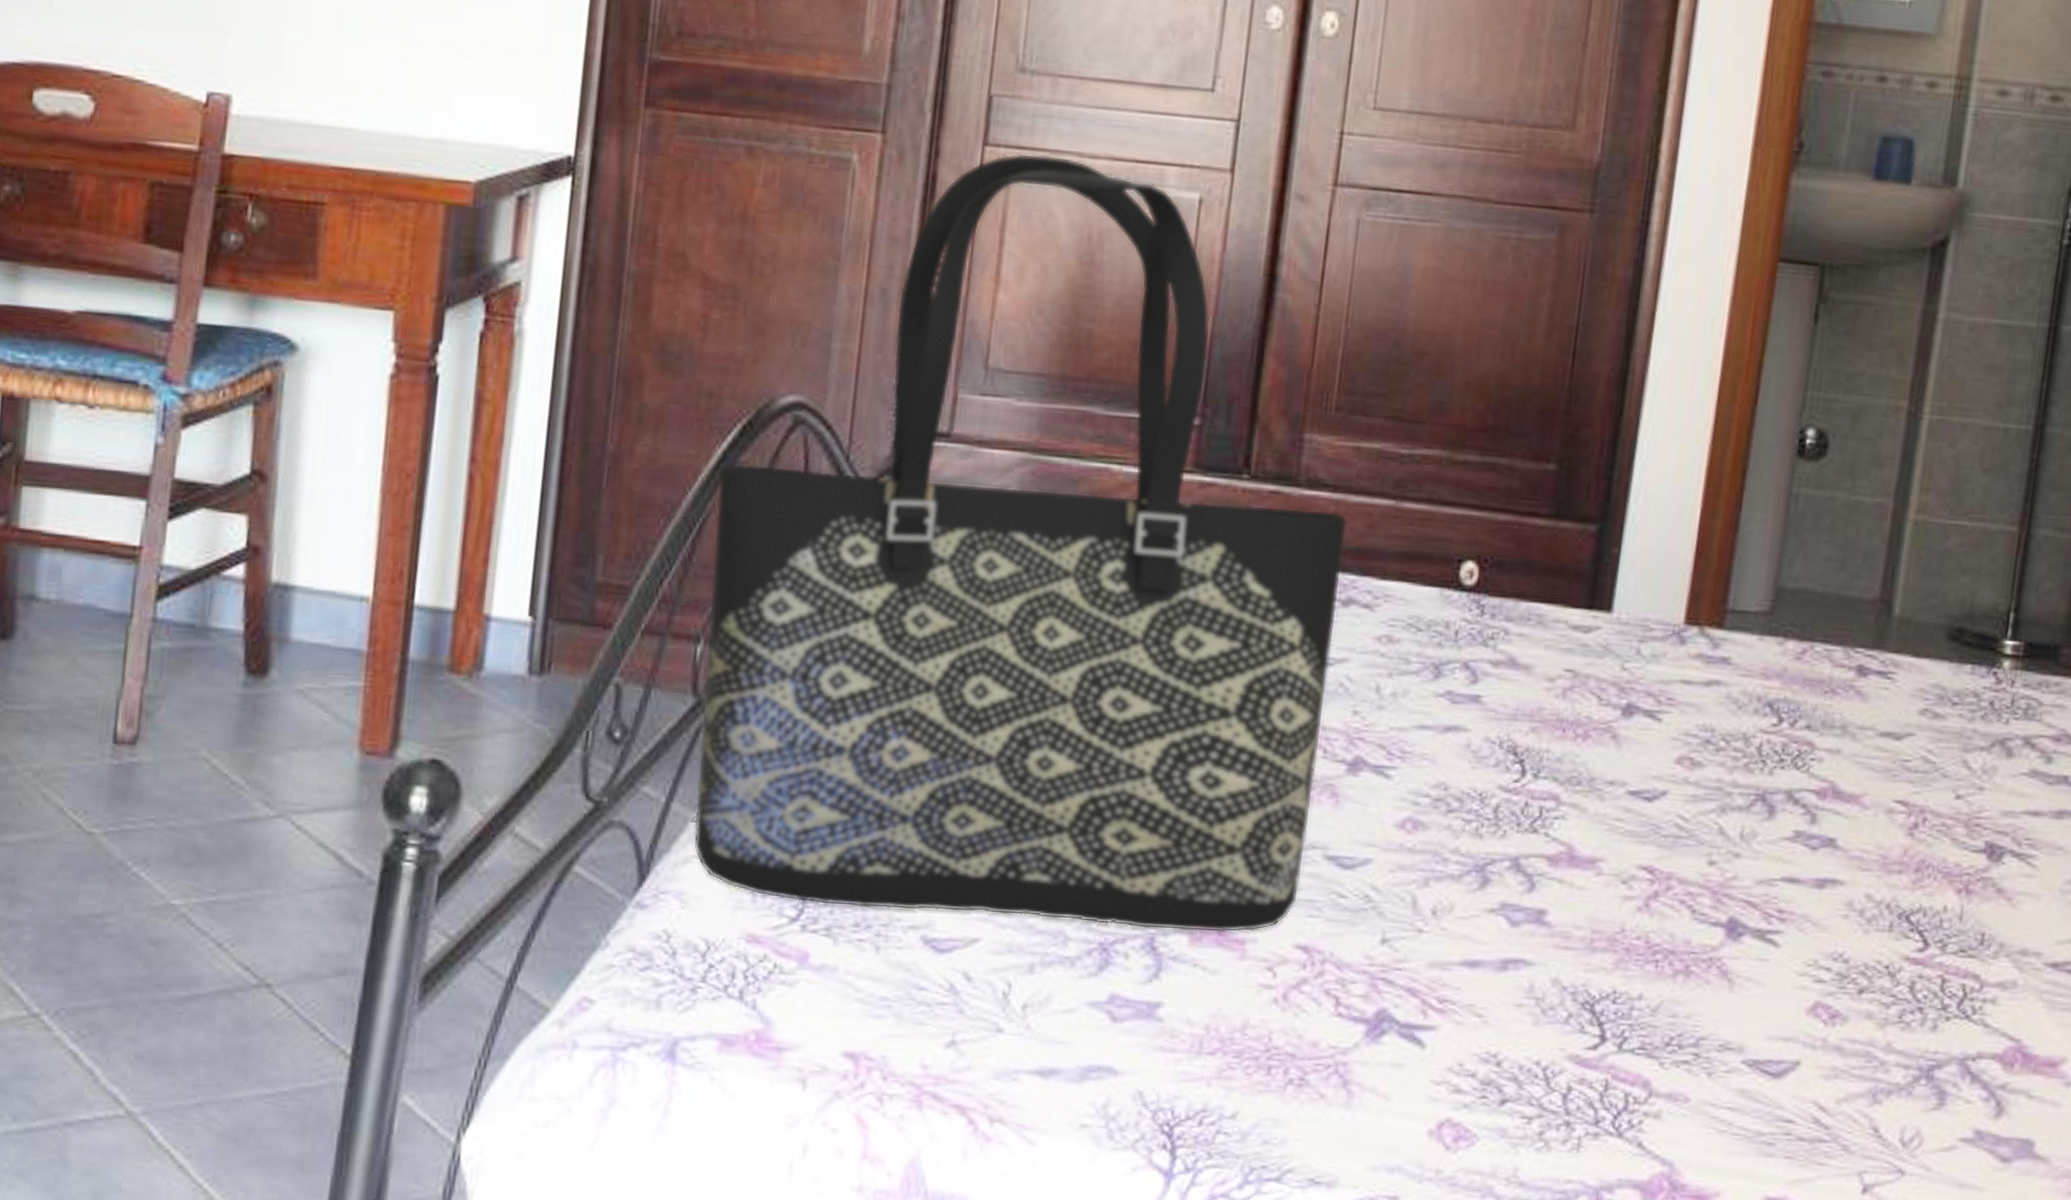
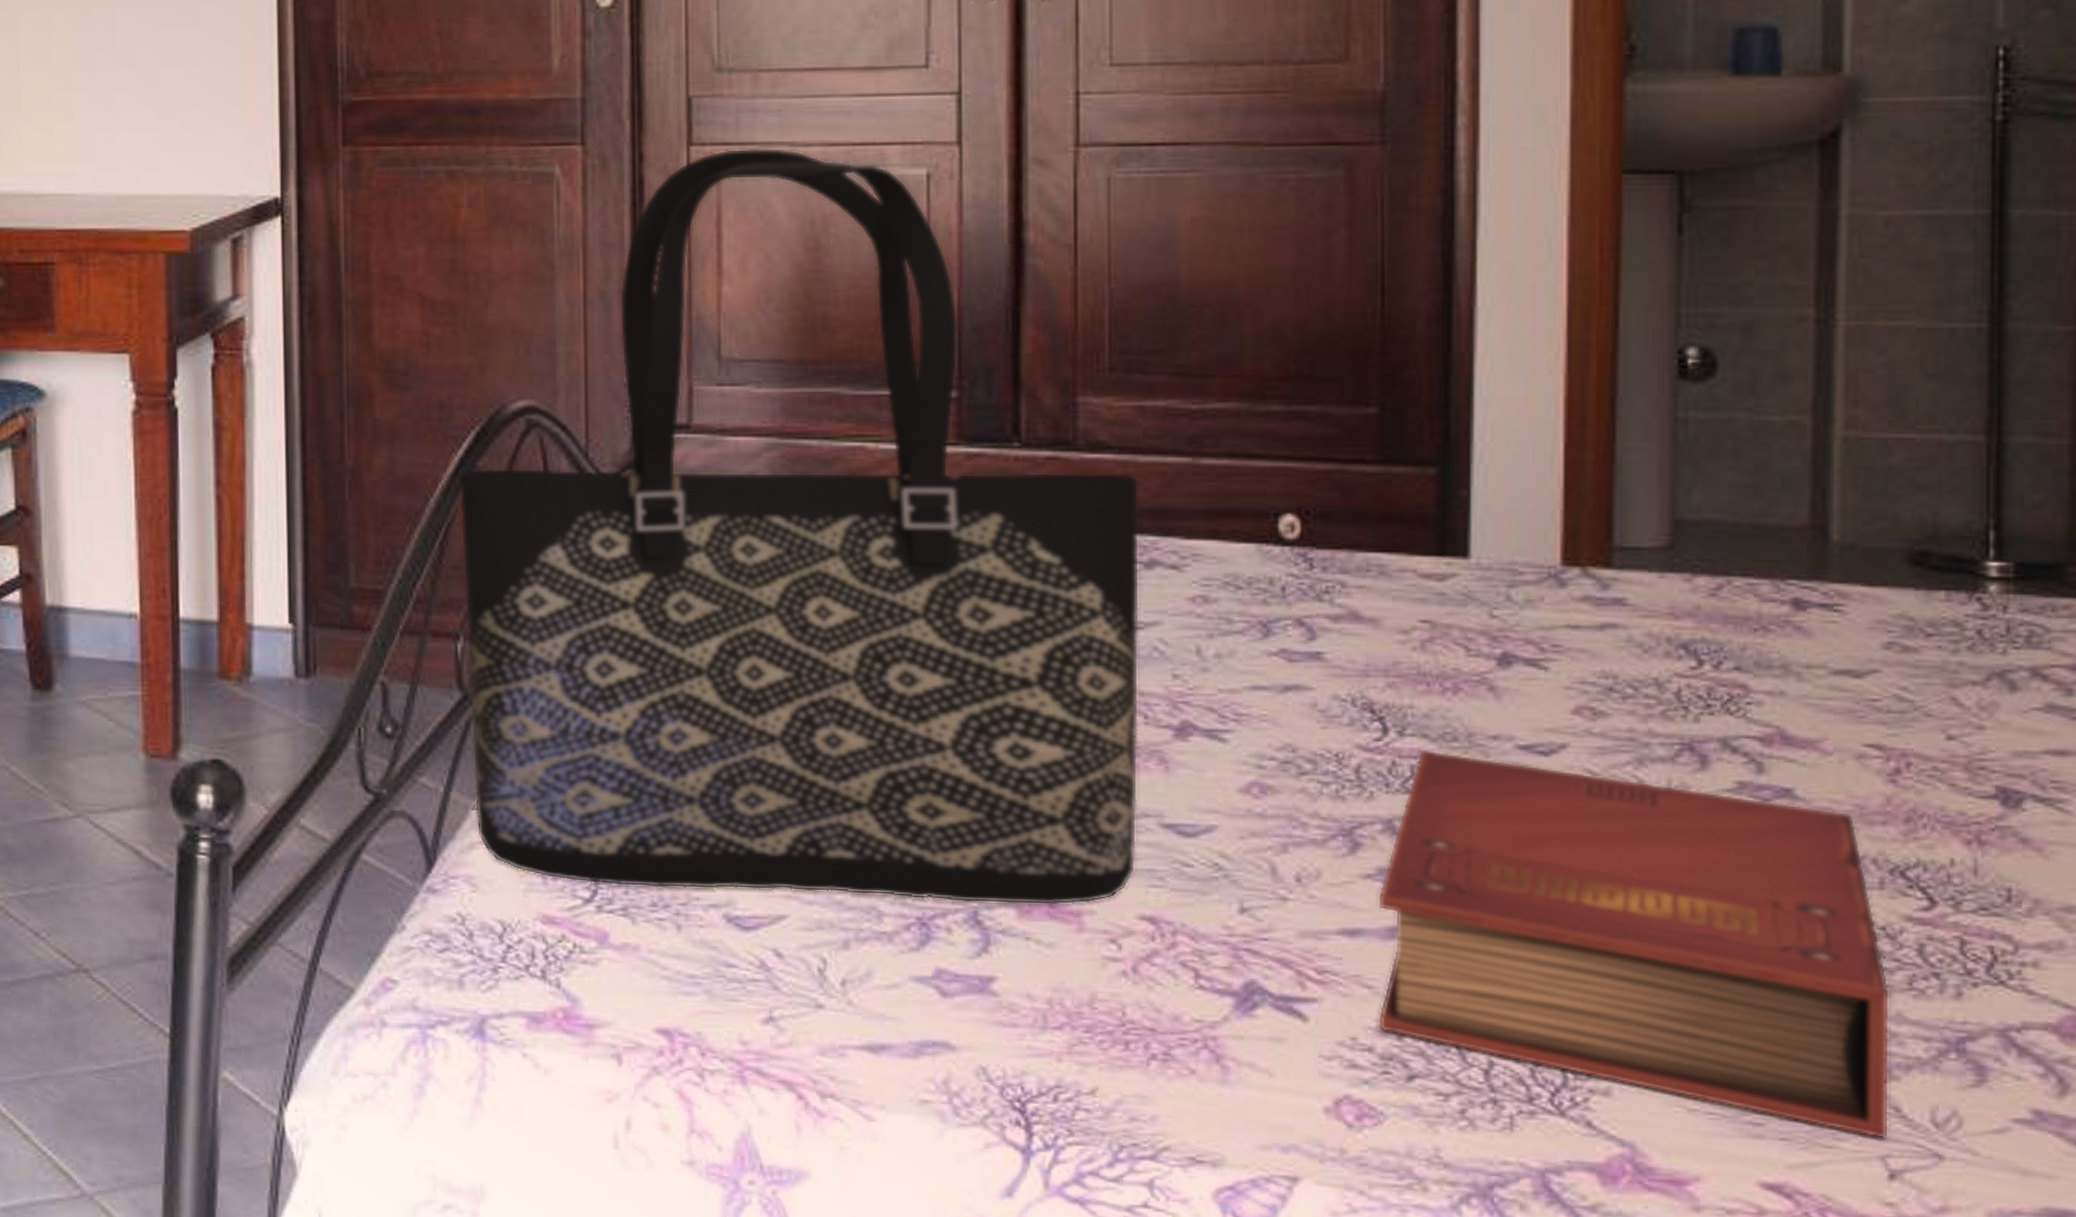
book: none [1482,792,1885,1157] -> present [1377,749,1891,1139]

